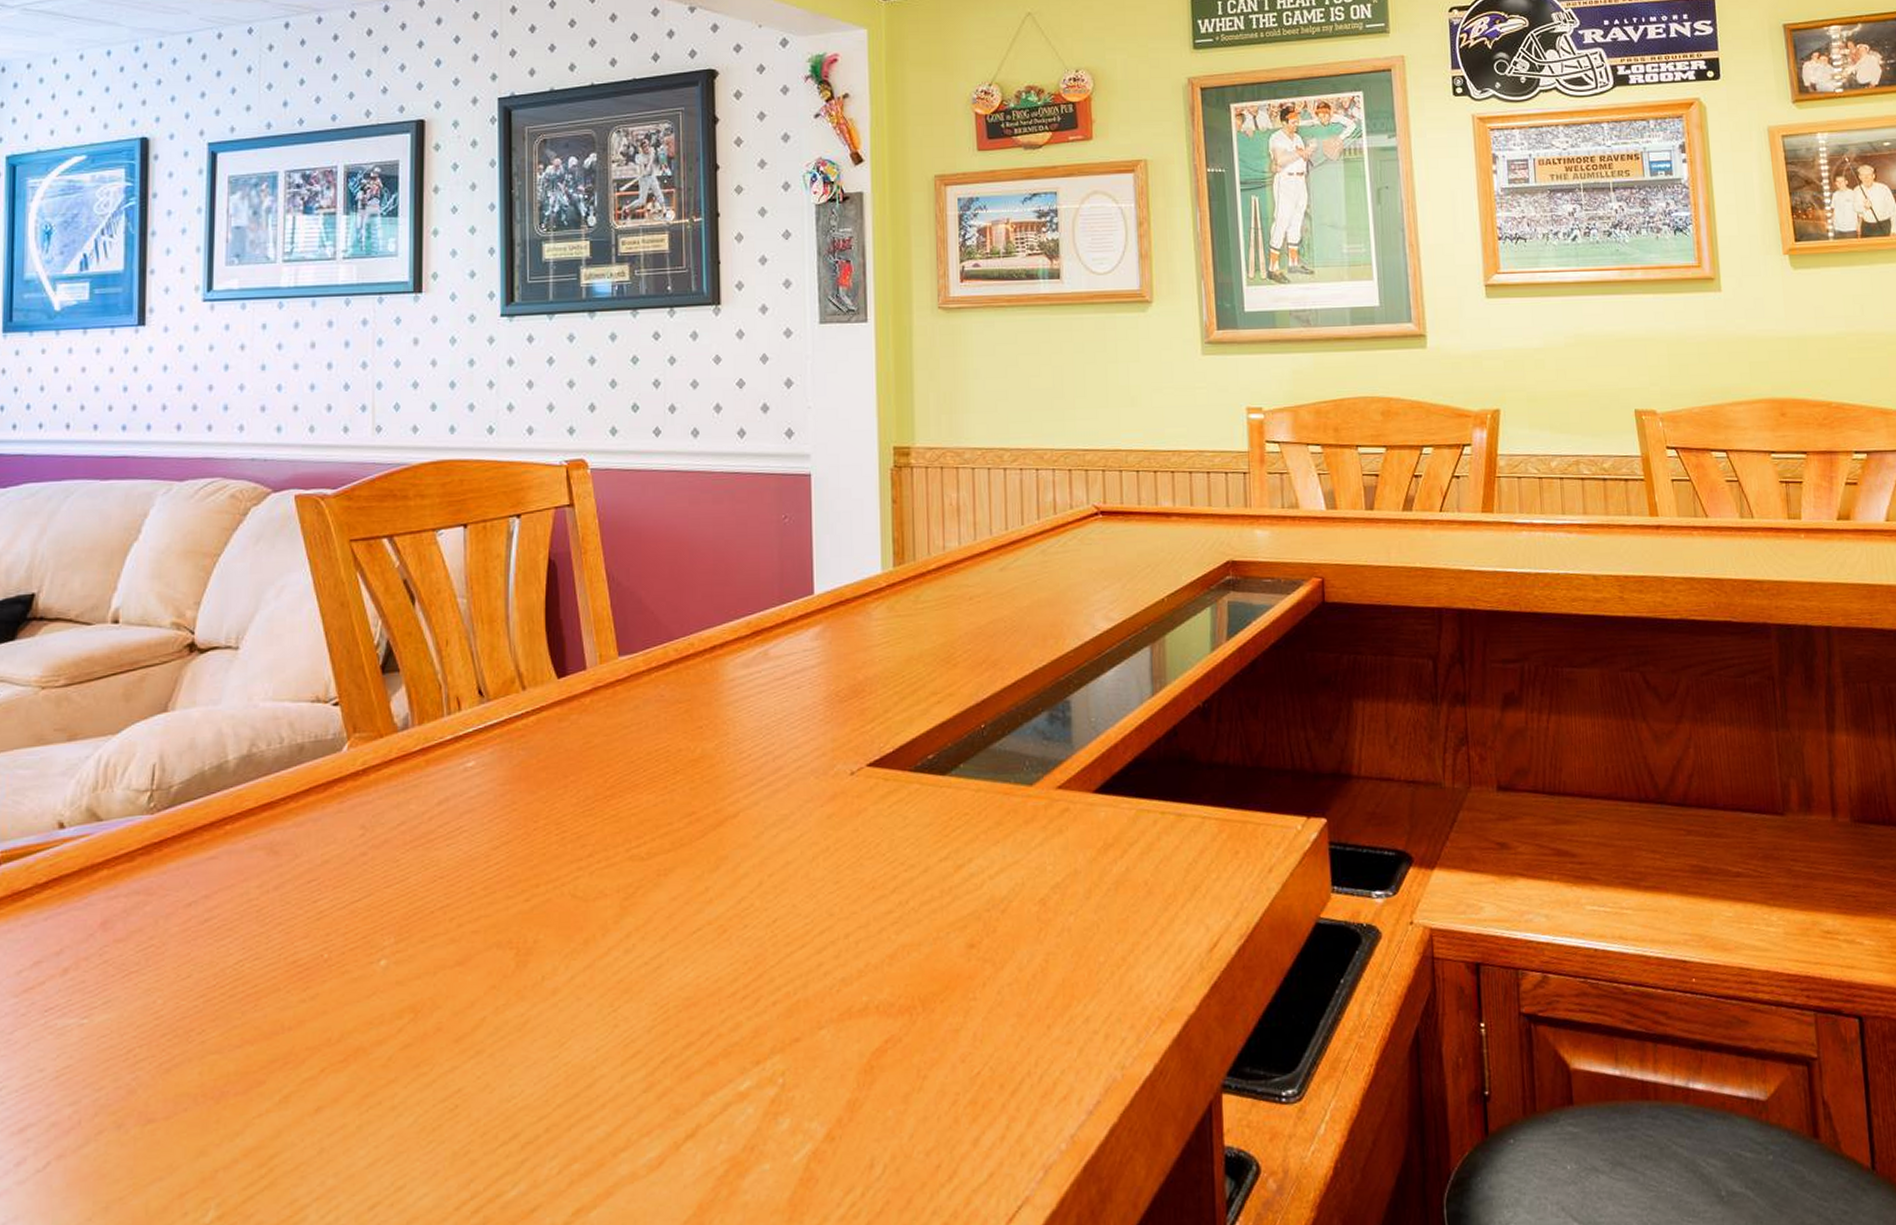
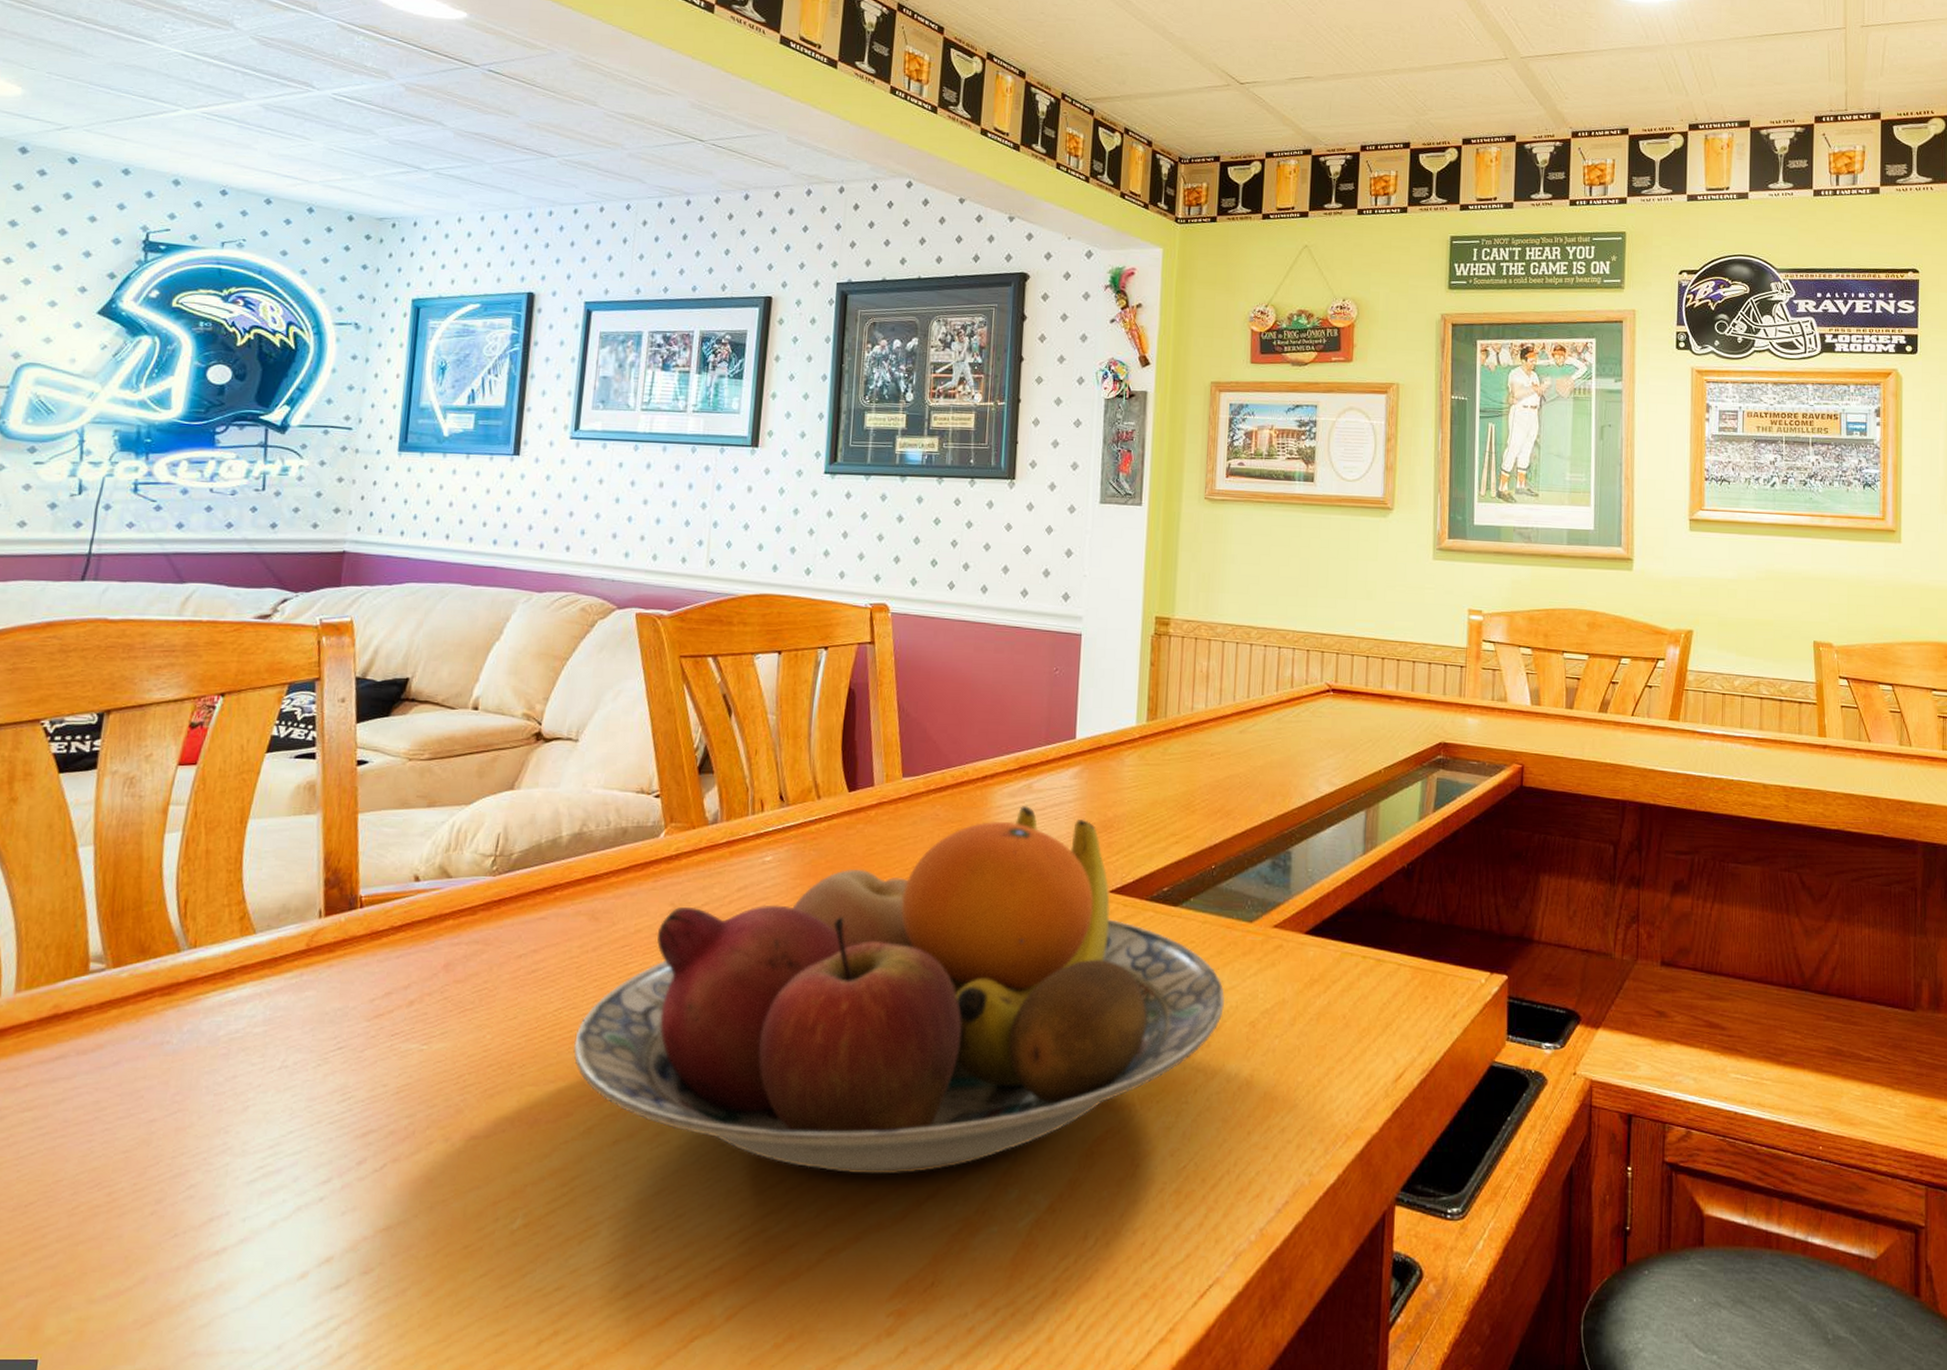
fruit bowl: none [261,675,1008,1119] -> present [574,805,1225,1175]

